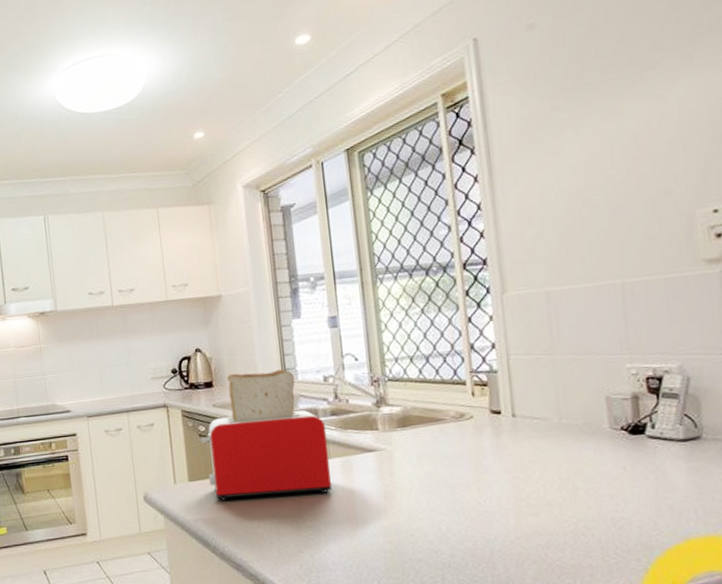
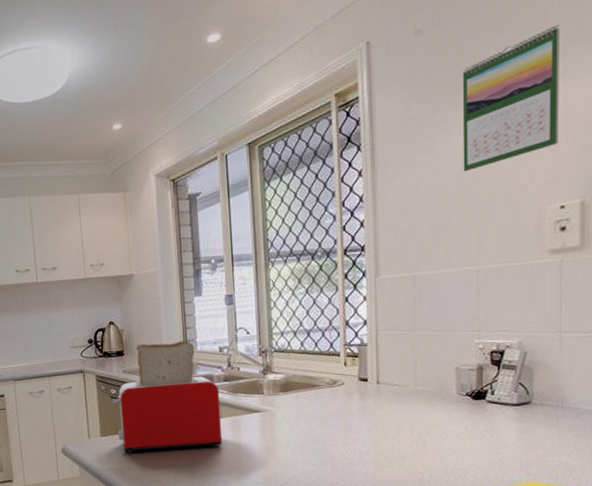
calendar: none [585,14,704,175] -> present [462,25,559,172]

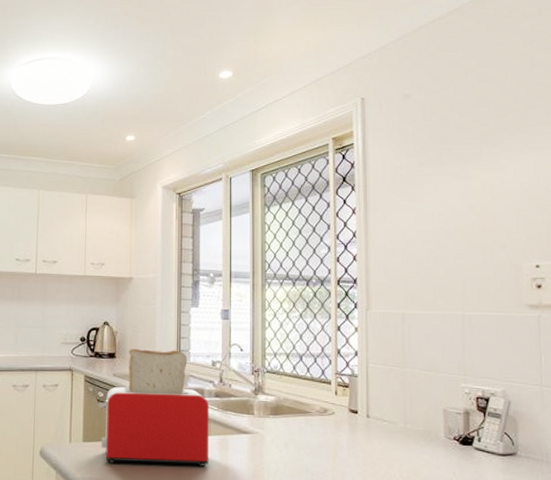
calendar: present [462,25,559,172] -> none [446,108,532,223]

